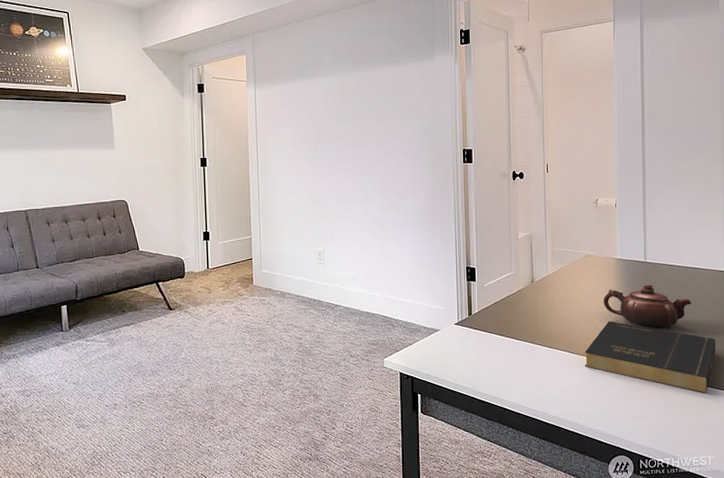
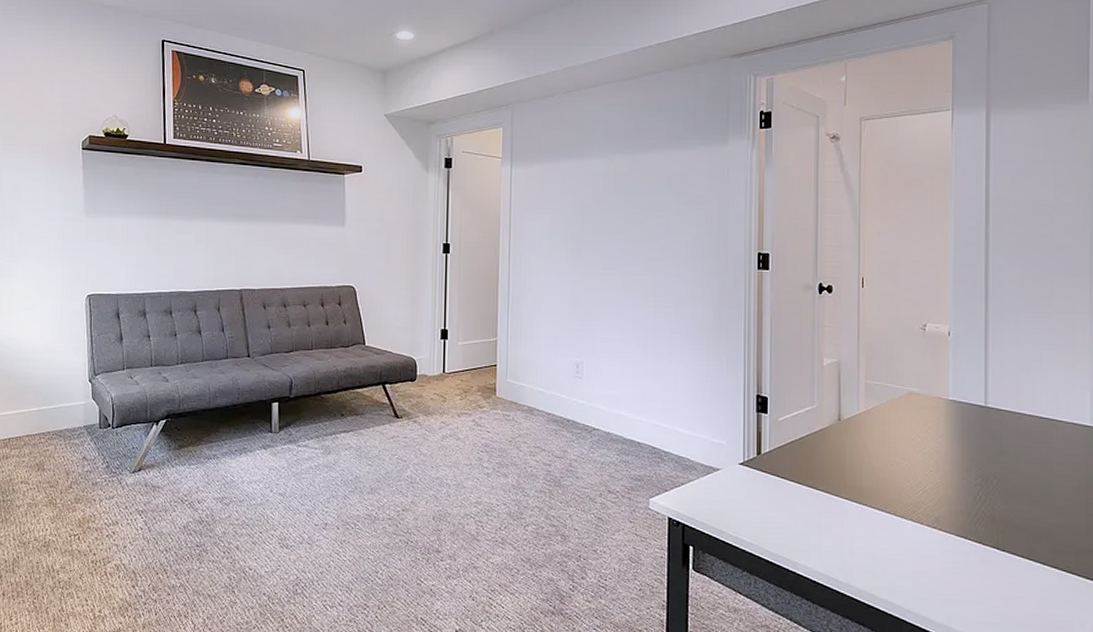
book: present [584,321,716,394] -> none [903,476,1077,581]
teapot: present [603,284,691,329] -> none [930,434,1045,493]

